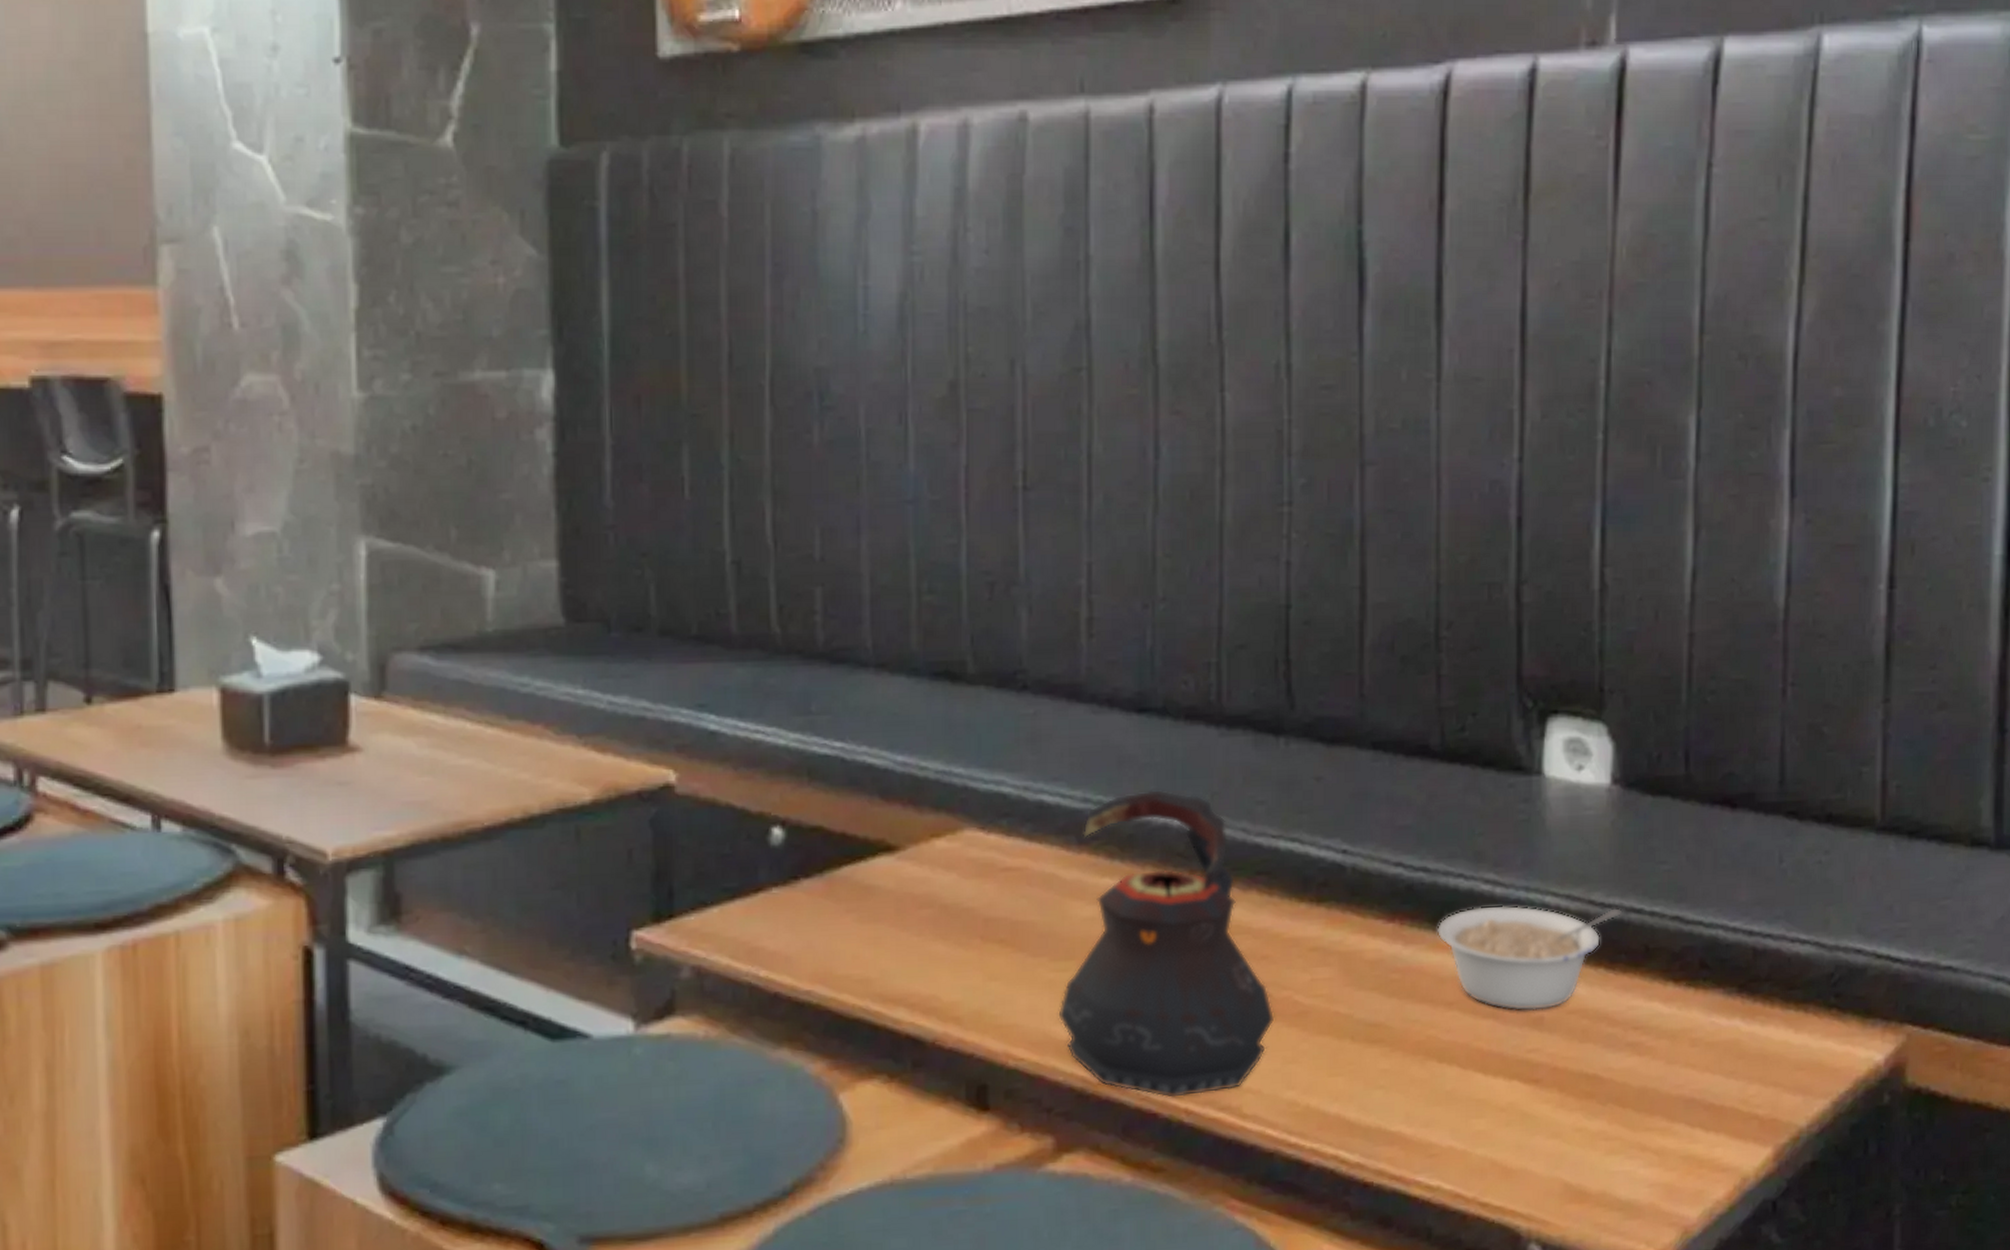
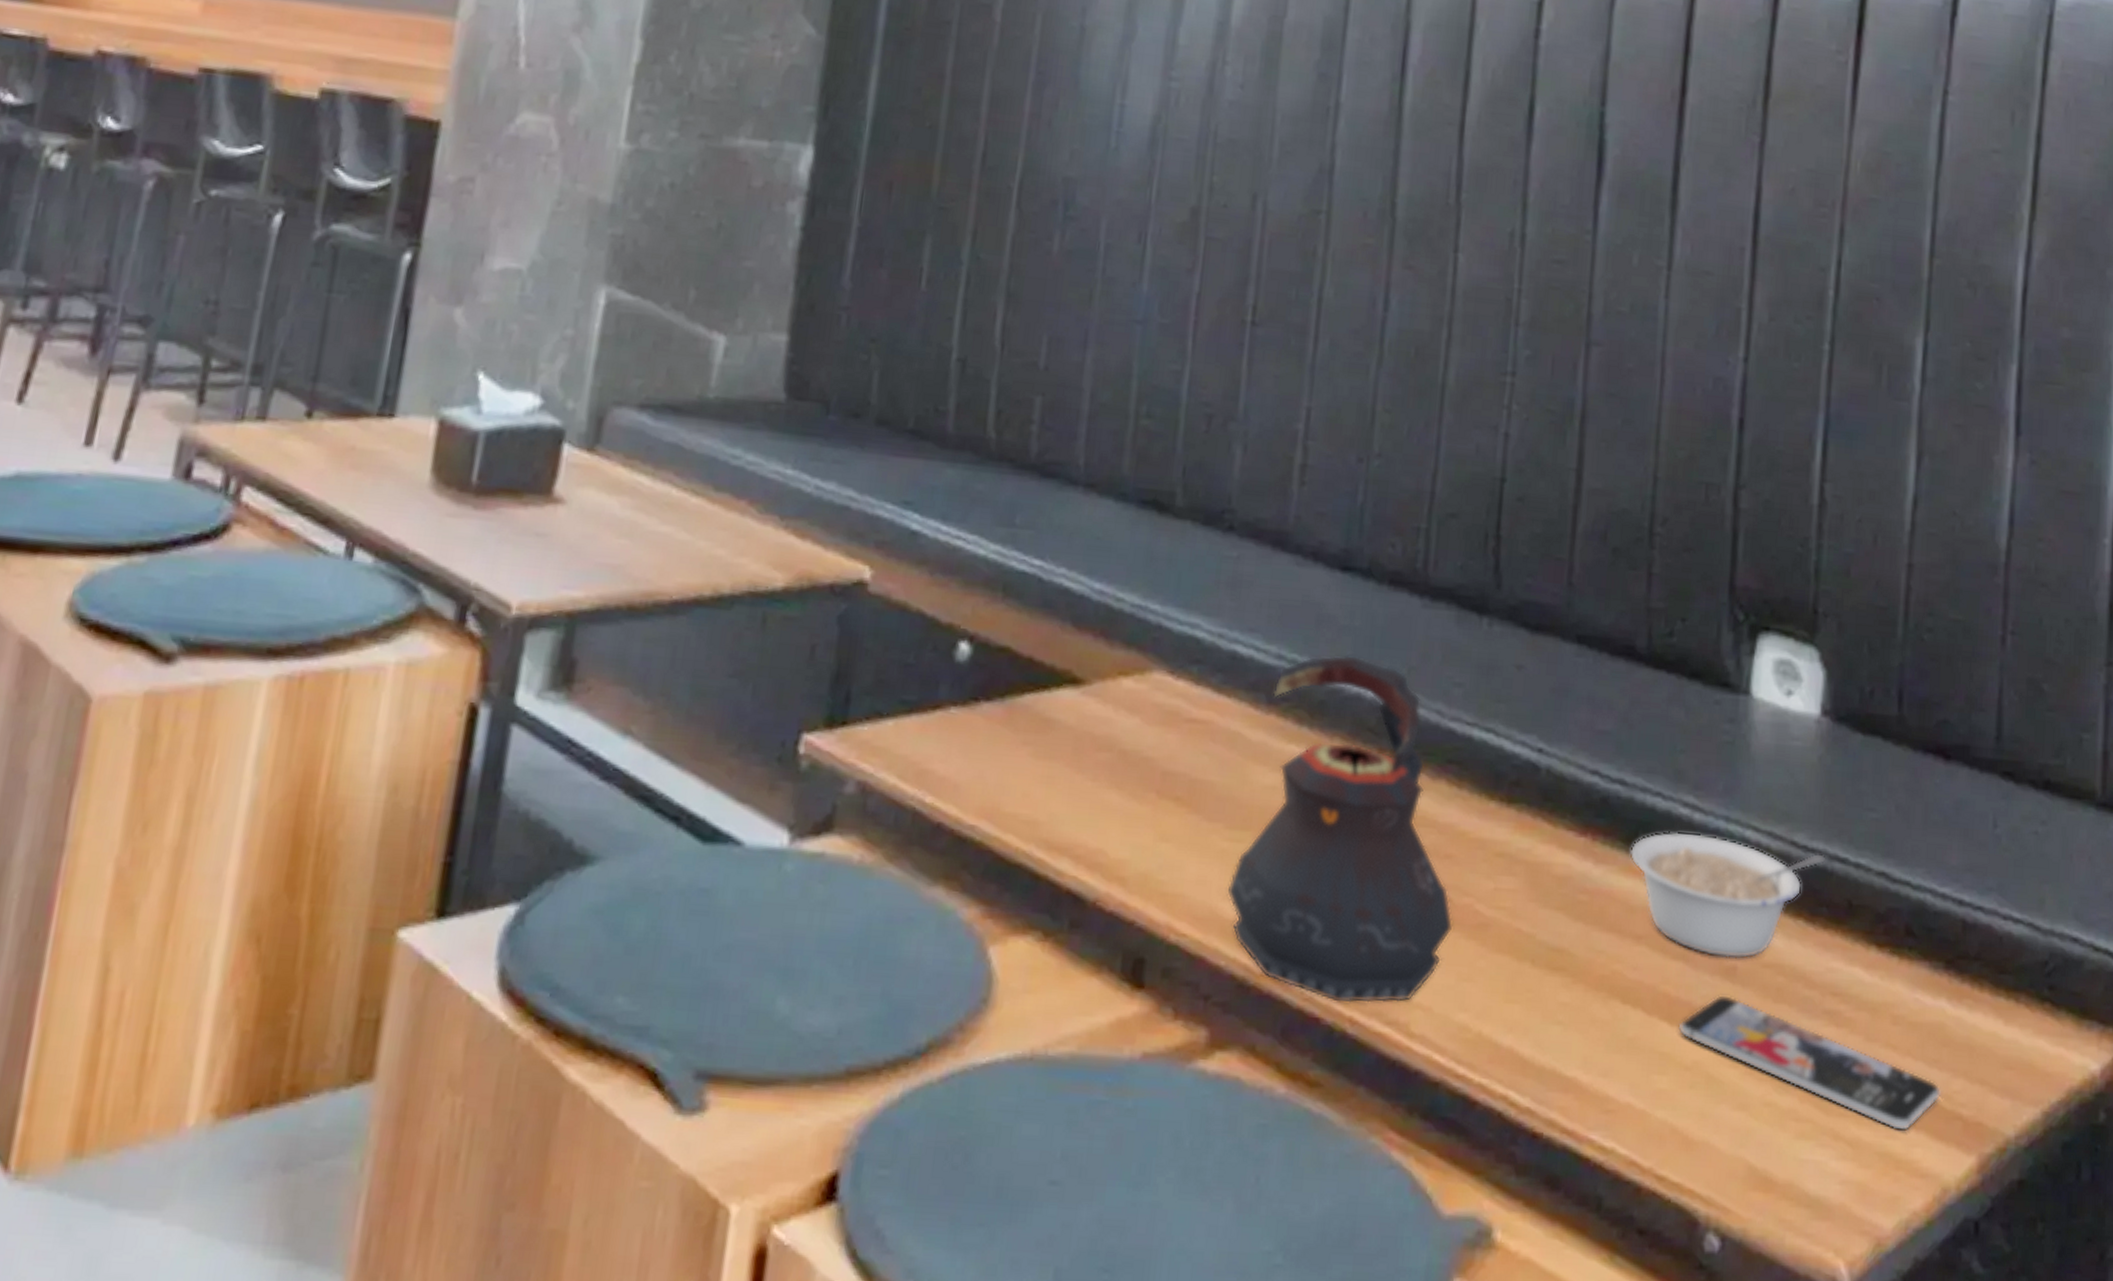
smartphone: none [1492,1042,1739,1137] -> present [1678,994,1942,1132]

